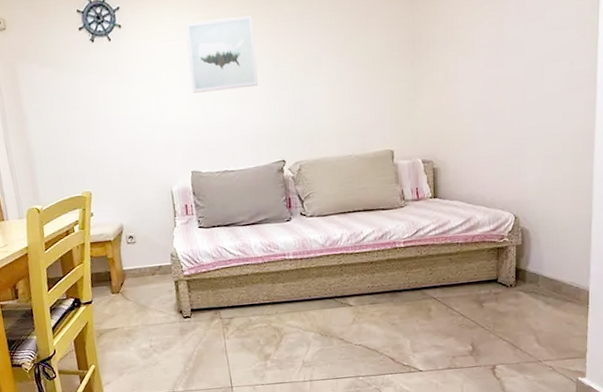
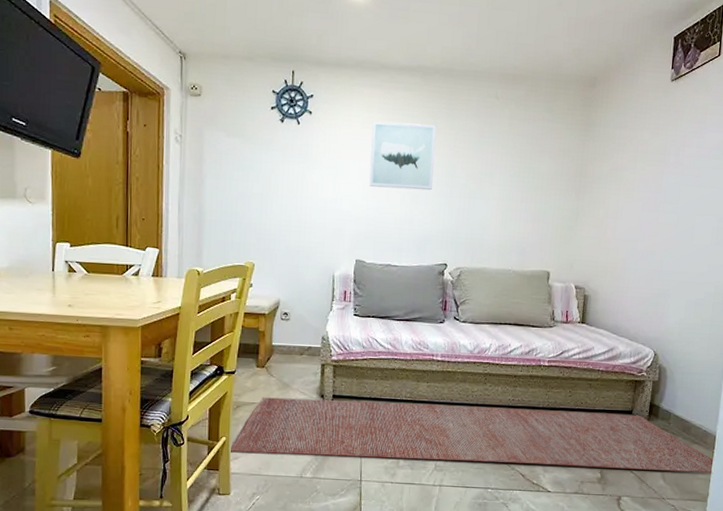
rug: none [99,282,590,379] -> present [229,397,715,474]

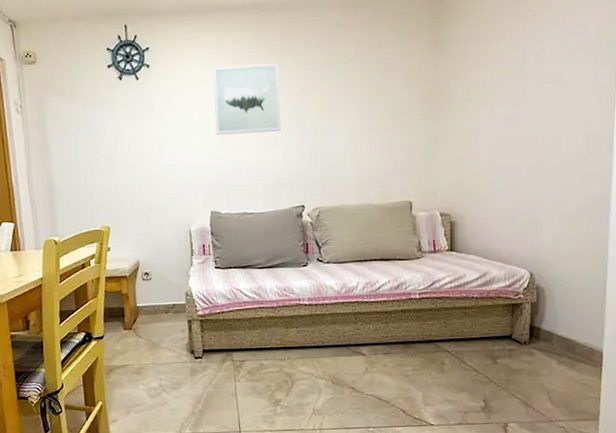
rug: present [229,397,715,474] -> none [106,339,604,416]

